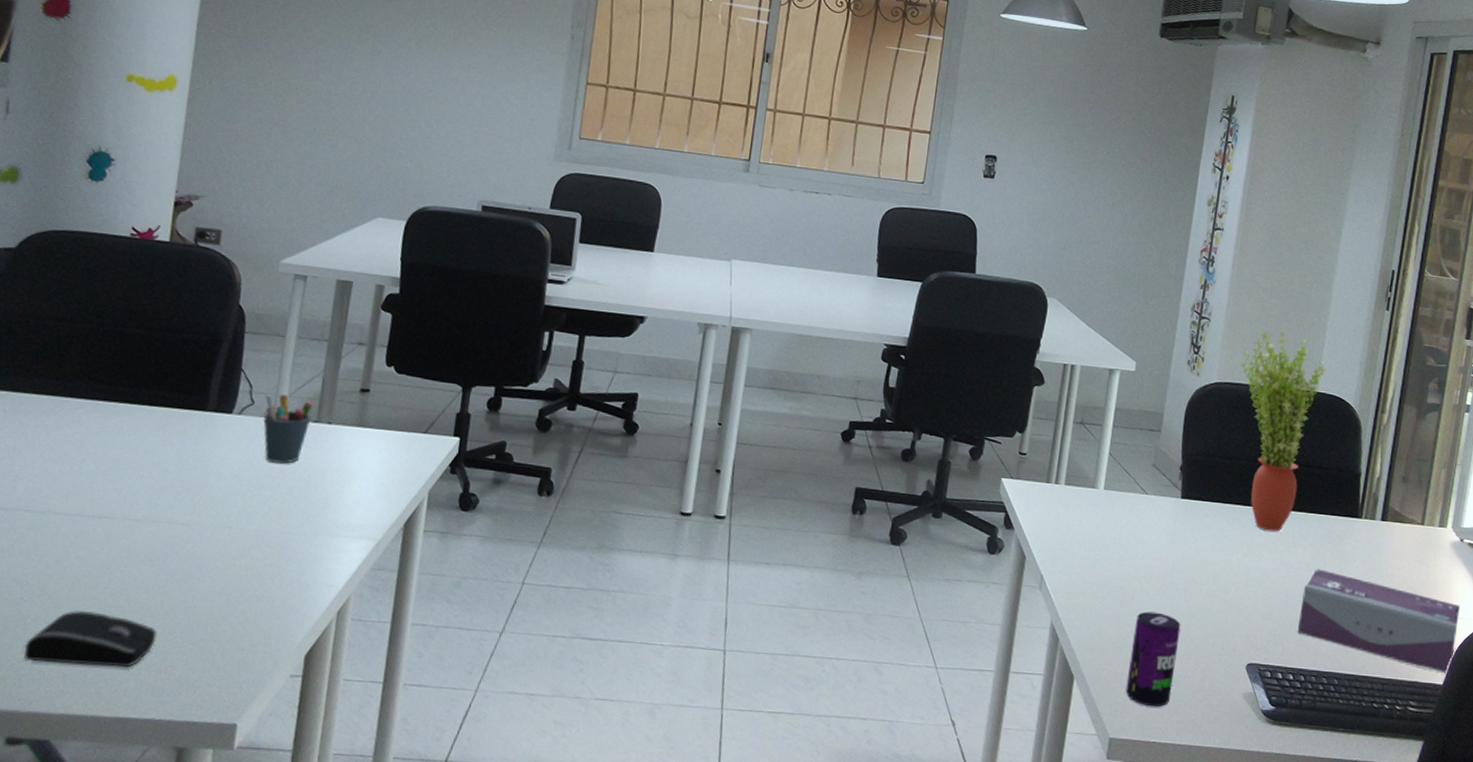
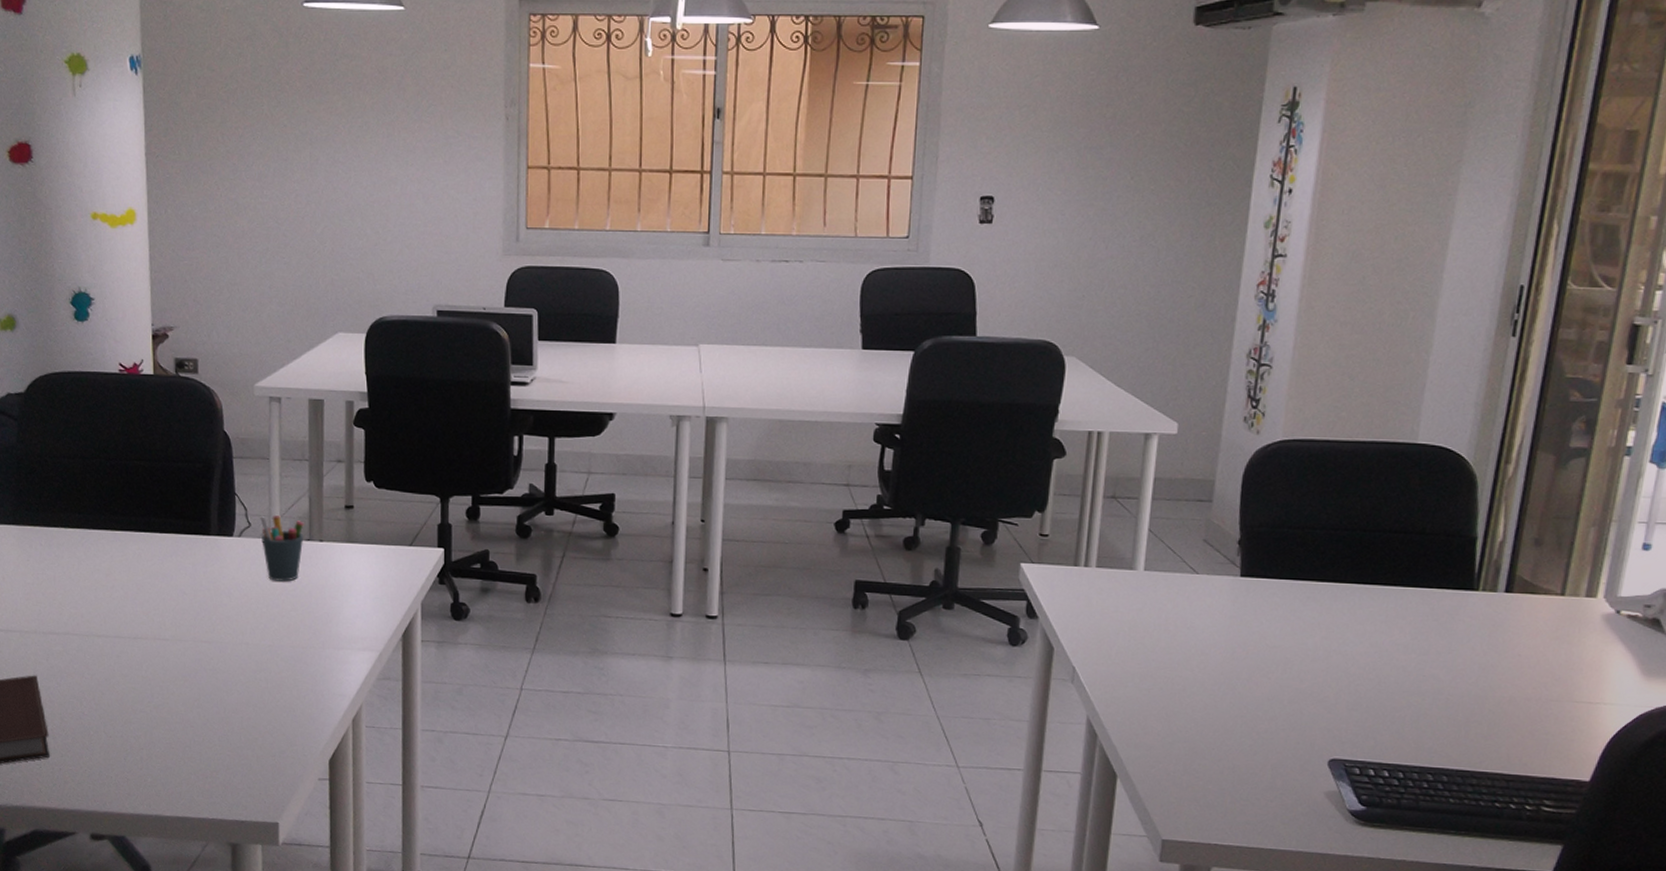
computer mouse: present [24,610,157,668] -> none [92,722,199,773]
beverage can: present [1125,611,1181,707] -> none [1179,703,1245,807]
potted plant: present [1240,329,1327,532] -> none [1312,373,1429,610]
tissue box: present [1297,568,1460,674] -> none [1393,651,1615,769]

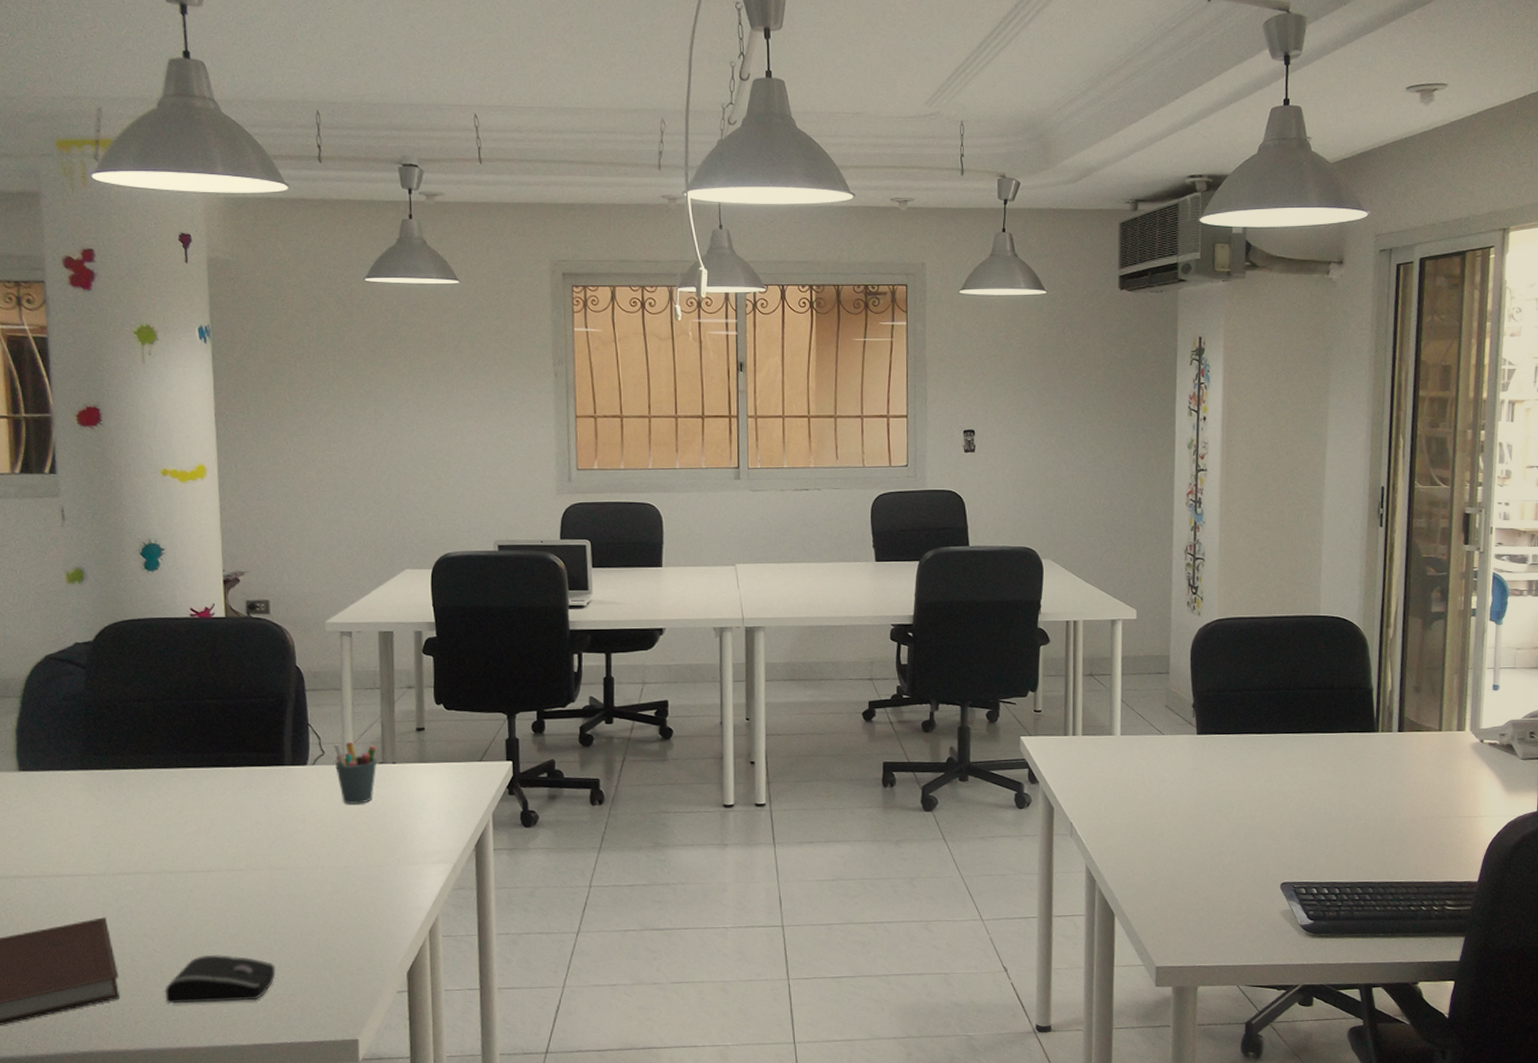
computer mouse: none [92,722,199,773] -> present [164,954,276,1004]

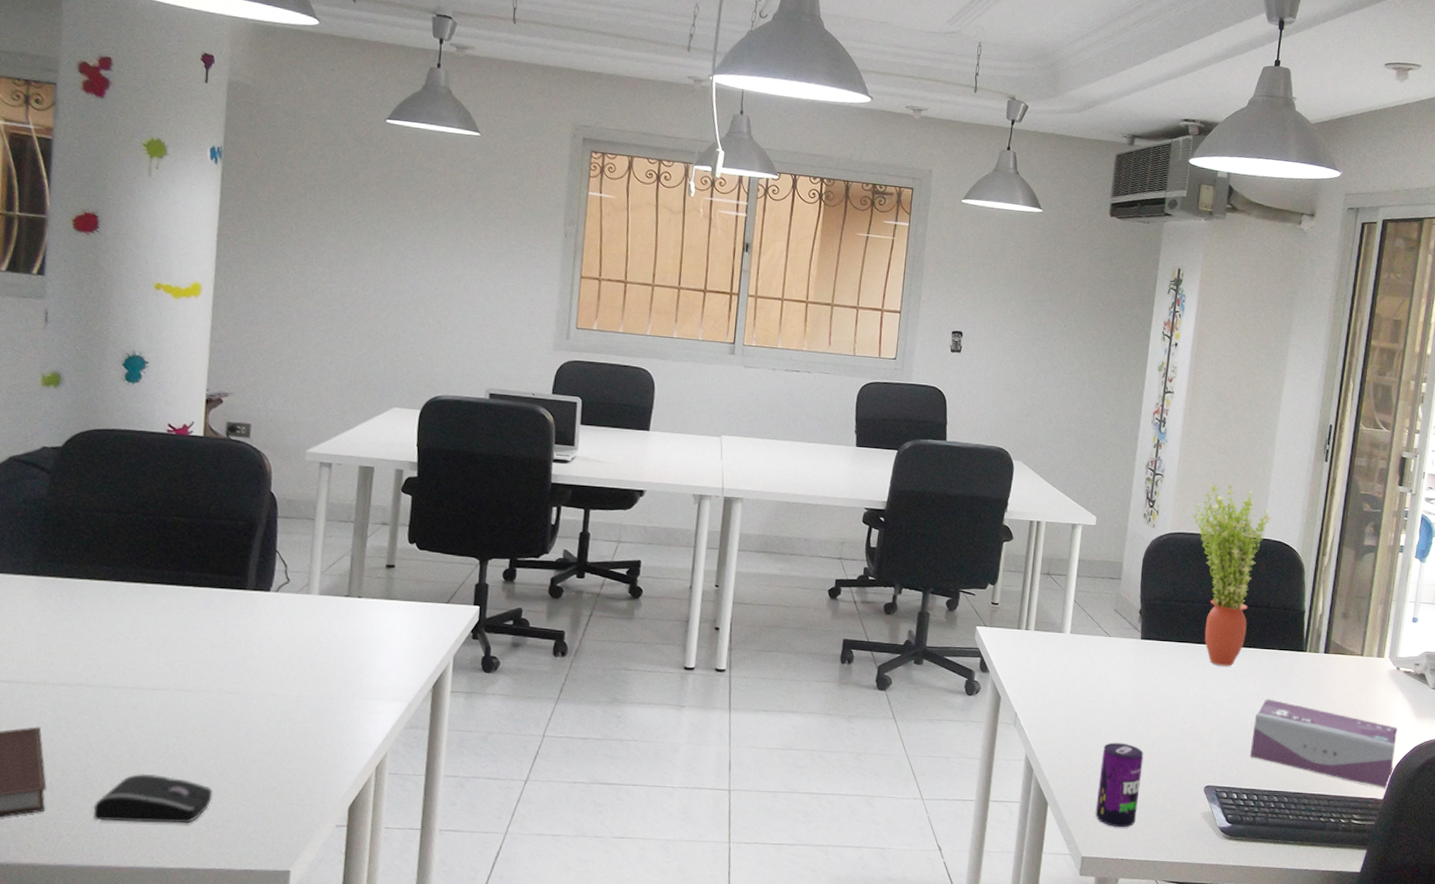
pen holder: present [333,742,377,805] -> none [299,572,344,635]
beverage can: none [1166,844,1212,934] -> present [1095,742,1144,828]
potted plant: none [1239,562,1326,755] -> present [1192,483,1271,666]
tissue box: none [1327,785,1487,871] -> present [1250,699,1397,789]

